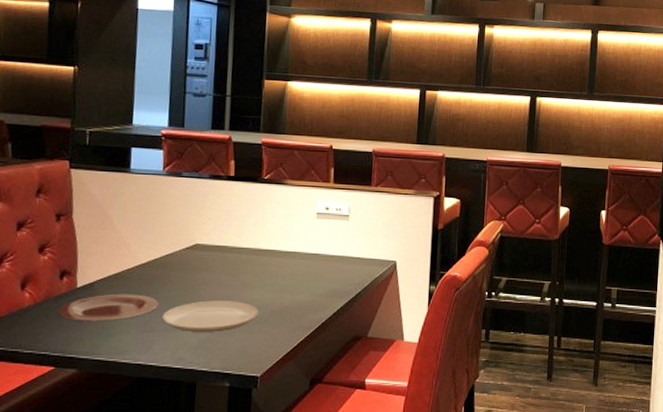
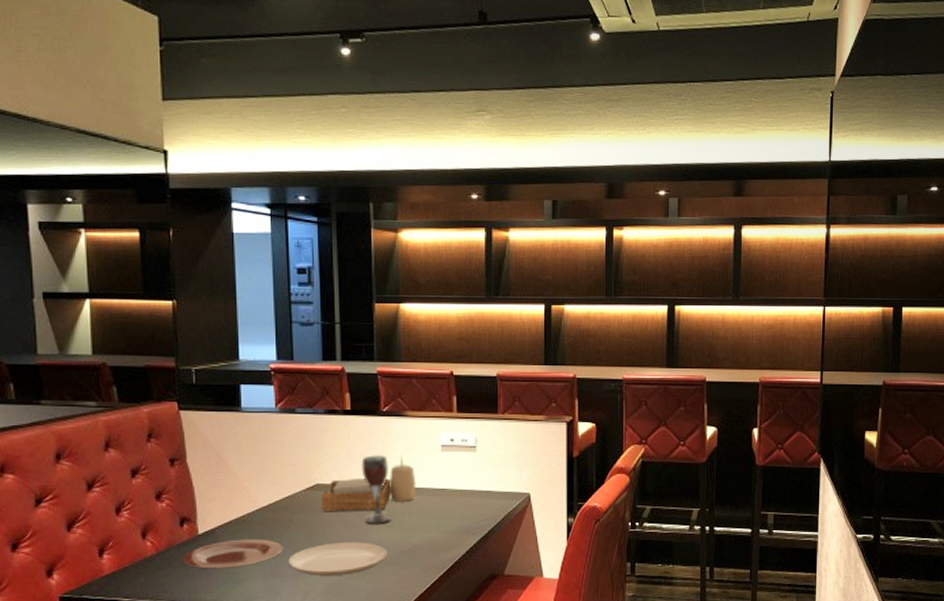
napkin holder: none [199,239,267,271] -> present [322,477,391,512]
cup: none [240,219,266,284] -> present [361,455,392,524]
candle: none [265,221,291,264] -> present [390,456,416,502]

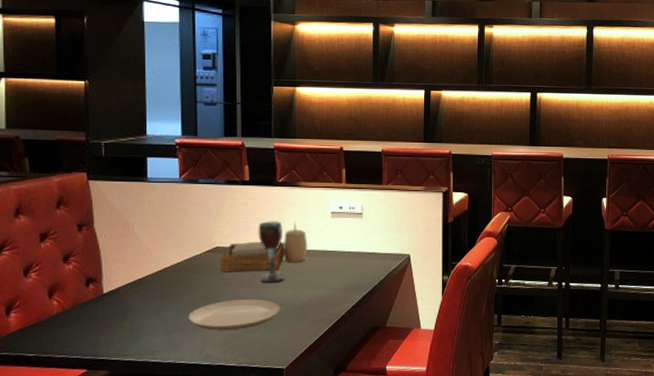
plate: present [183,539,284,569] -> none [88,297,184,325]

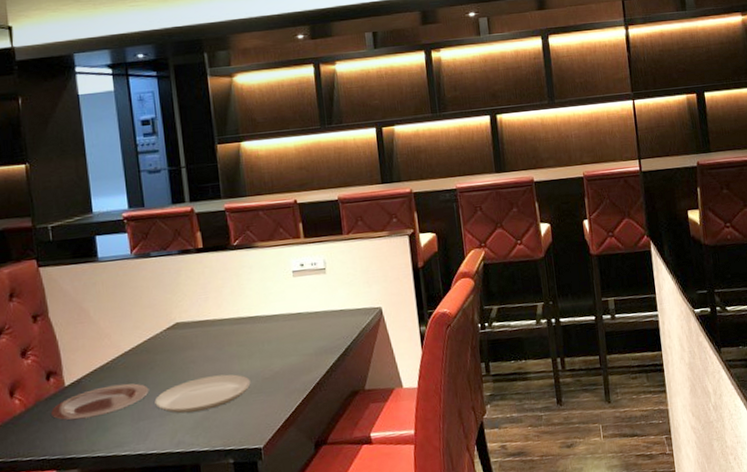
plate: none [88,297,184,325] -> present [51,383,149,420]
napkin holder: present [221,241,285,273] -> none [182,309,249,349]
cup: present [258,221,285,283] -> none [217,287,251,356]
candle: present [284,222,308,262] -> none [245,286,273,331]

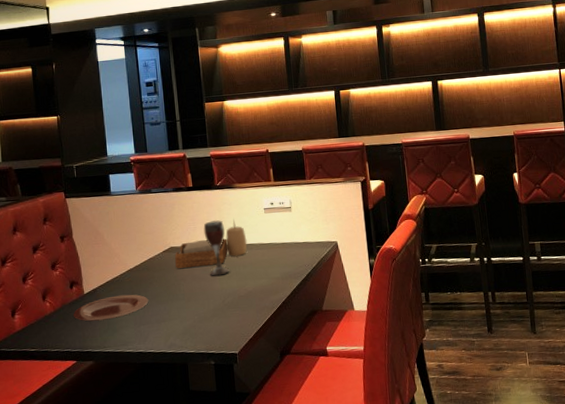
plate: present [154,374,251,414] -> none [153,291,229,321]
napkin holder: none [182,309,249,349] -> present [175,238,228,269]
cup: none [217,287,251,356] -> present [203,220,230,276]
candle: none [245,286,273,331] -> present [226,220,247,257]

